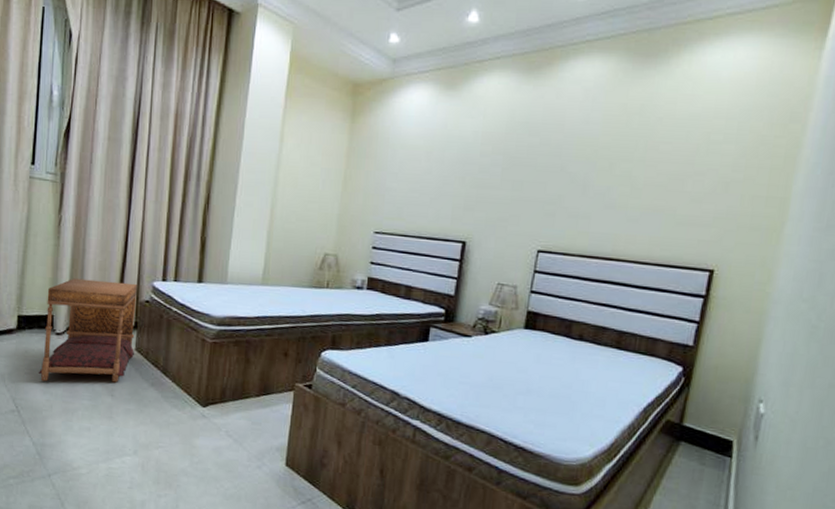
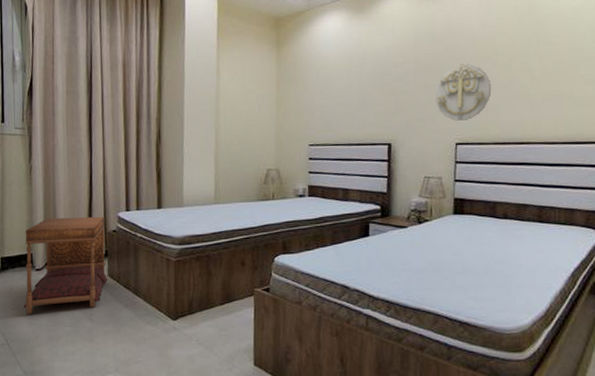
wall decoration: none [522,162,587,226] -> present [435,63,492,121]

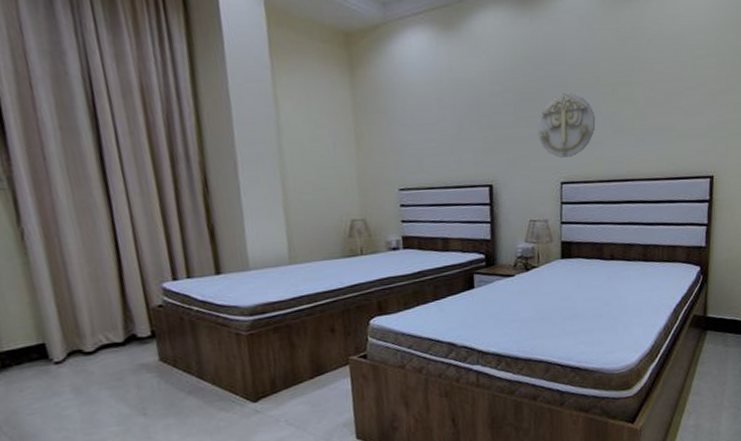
canopy bed: present [23,216,108,315] -> none [29,289,161,419]

